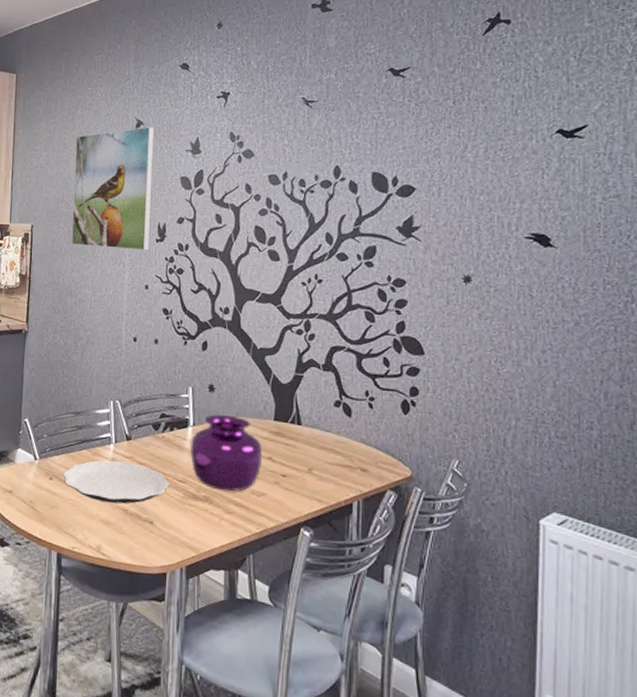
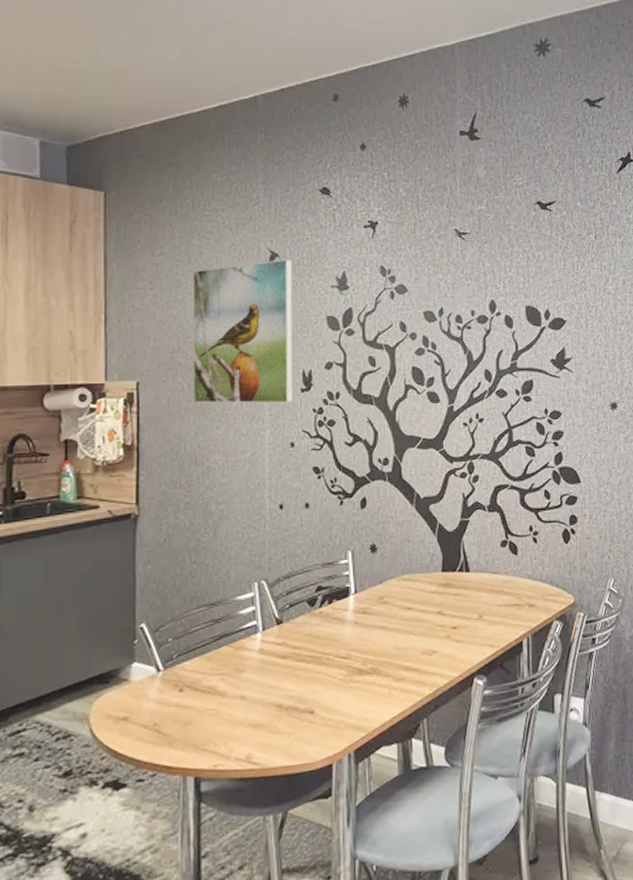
plate: present [62,460,170,504] -> none [196,649,331,703]
vase: present [190,414,263,492] -> none [353,574,432,658]

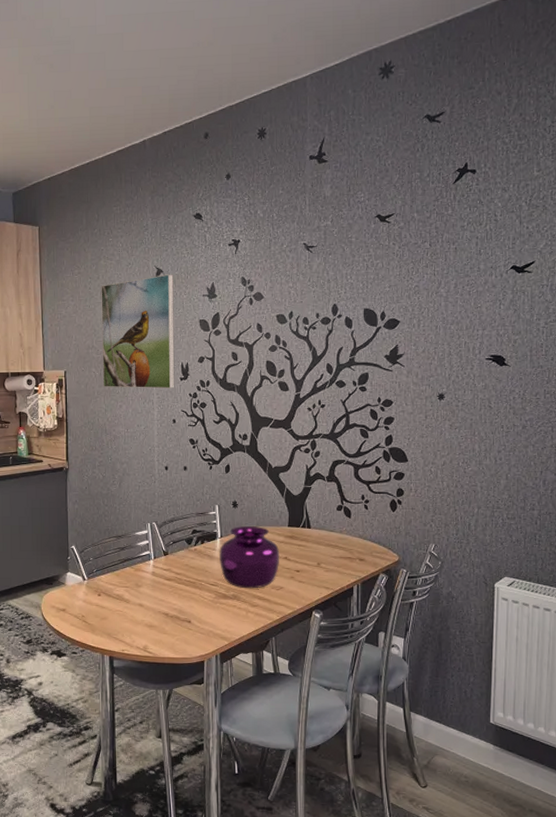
vase: none [353,574,432,658] -> present [219,526,280,589]

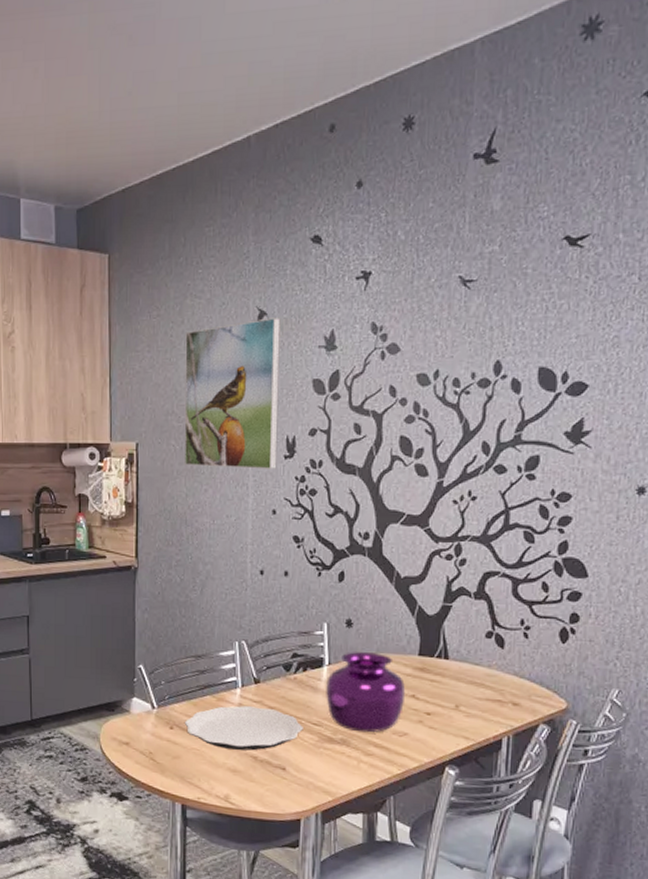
plate: none [109,574,203,609] -> present [184,706,303,751]

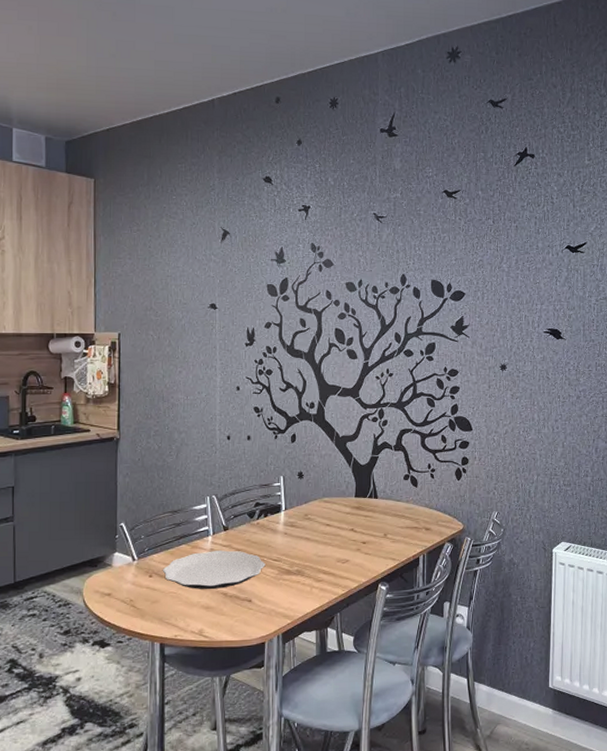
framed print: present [184,318,281,469] -> none [161,236,241,354]
vase: present [326,652,406,733] -> none [283,498,346,563]

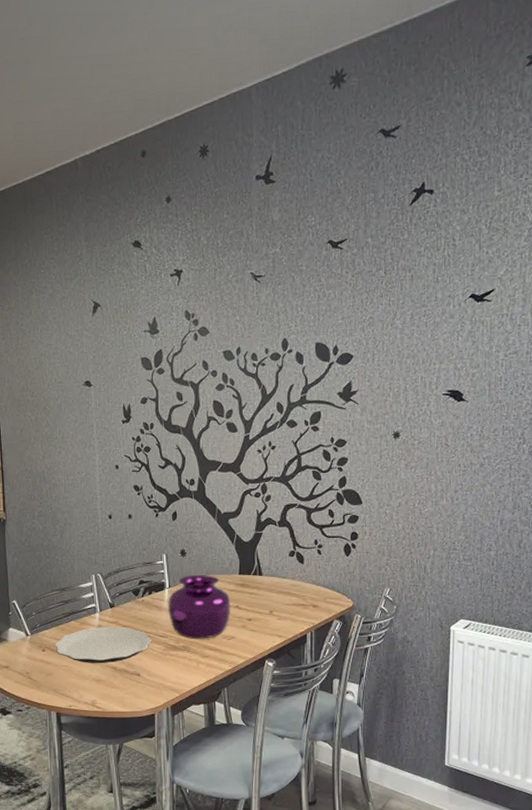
vase: none [283,498,346,563] -> present [168,575,231,639]

